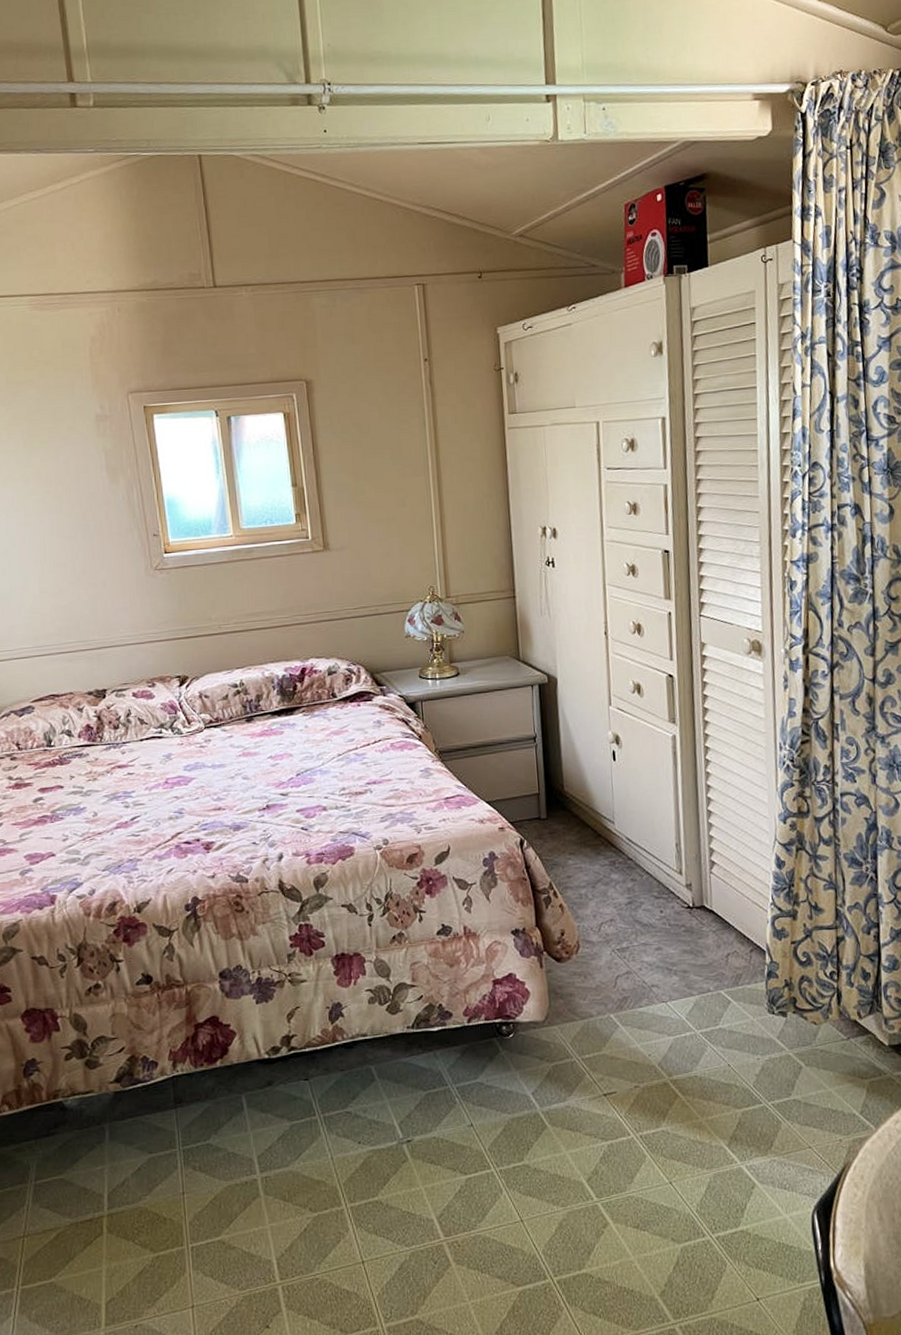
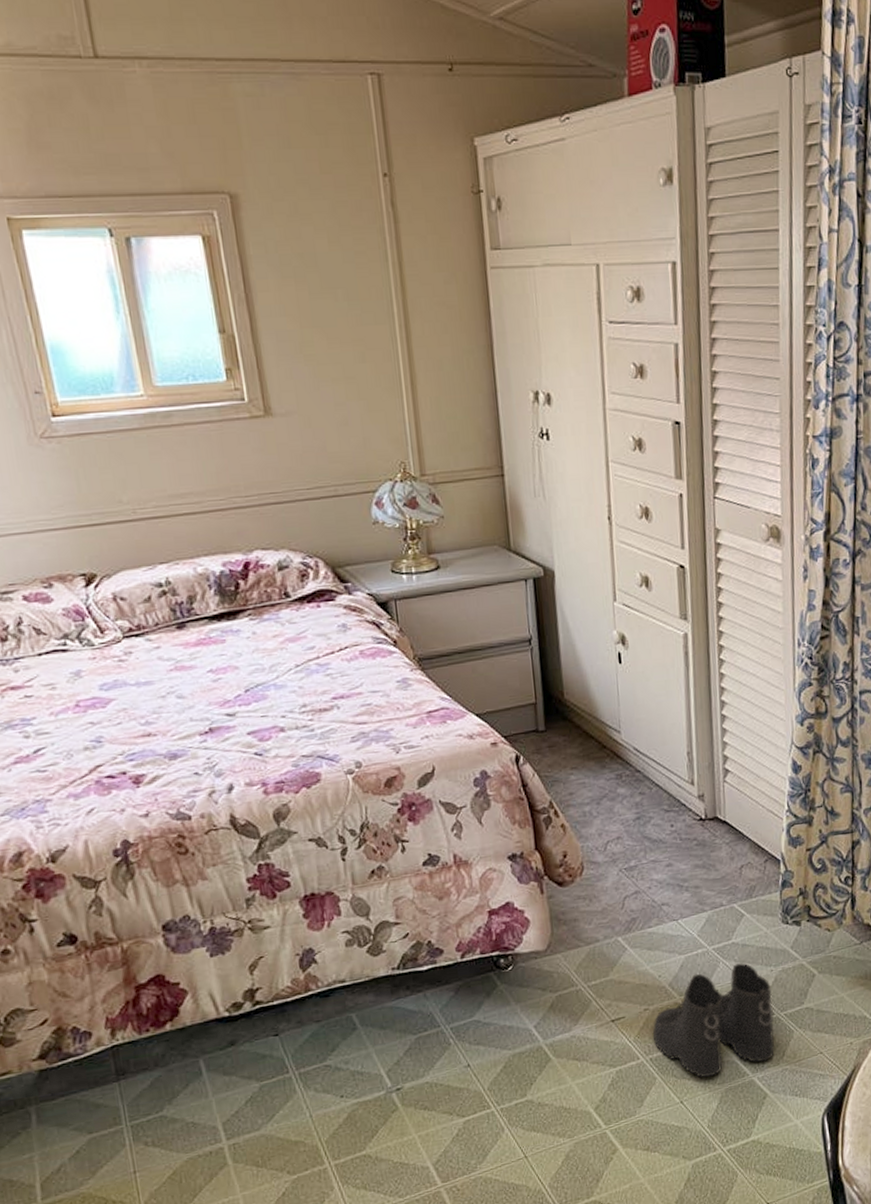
boots: none [643,1049,762,1161] -> present [653,963,775,1078]

